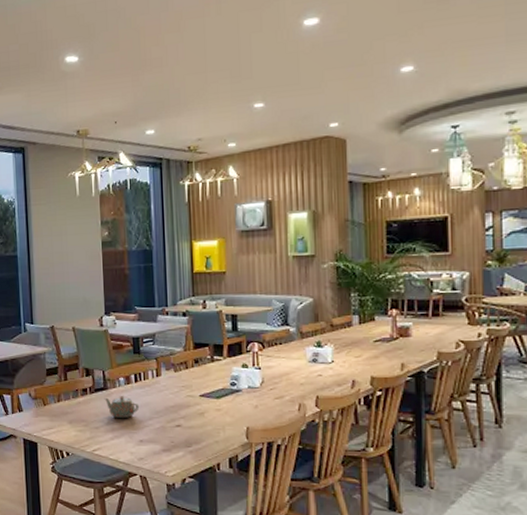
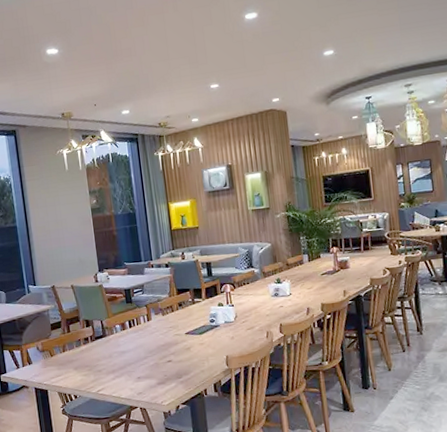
teapot: present [104,395,140,419] -> none [104,340,135,361]

